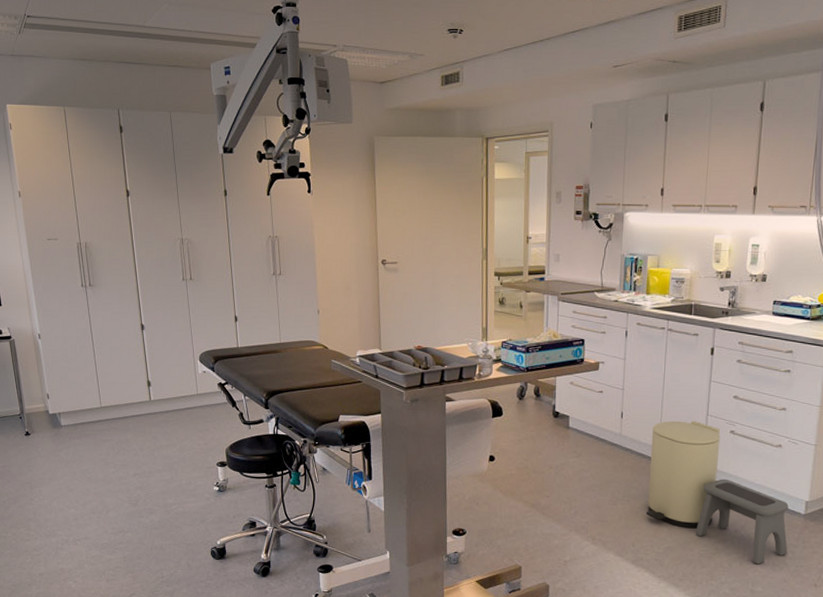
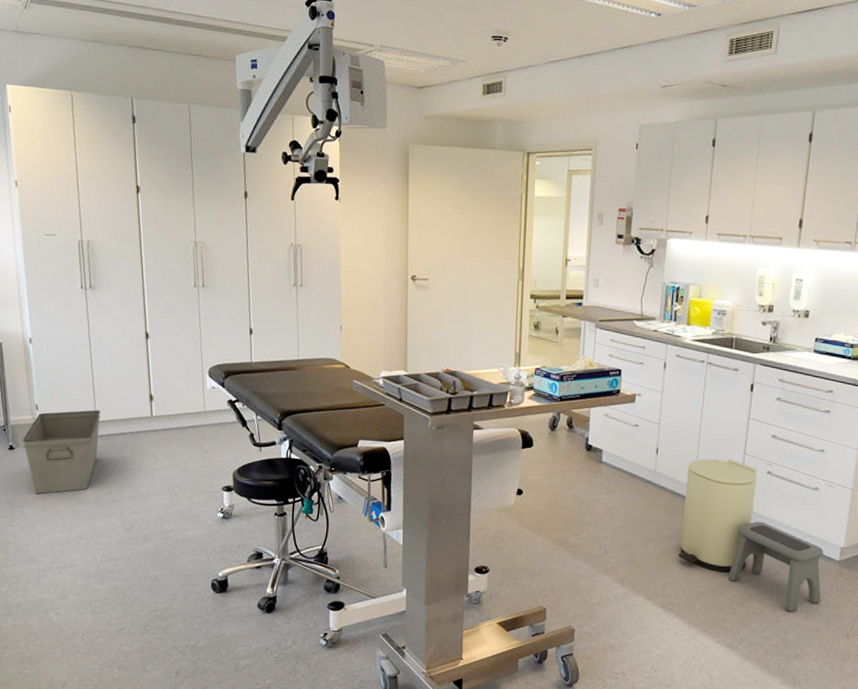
storage bin: none [36,397,105,475] -> present [22,410,101,494]

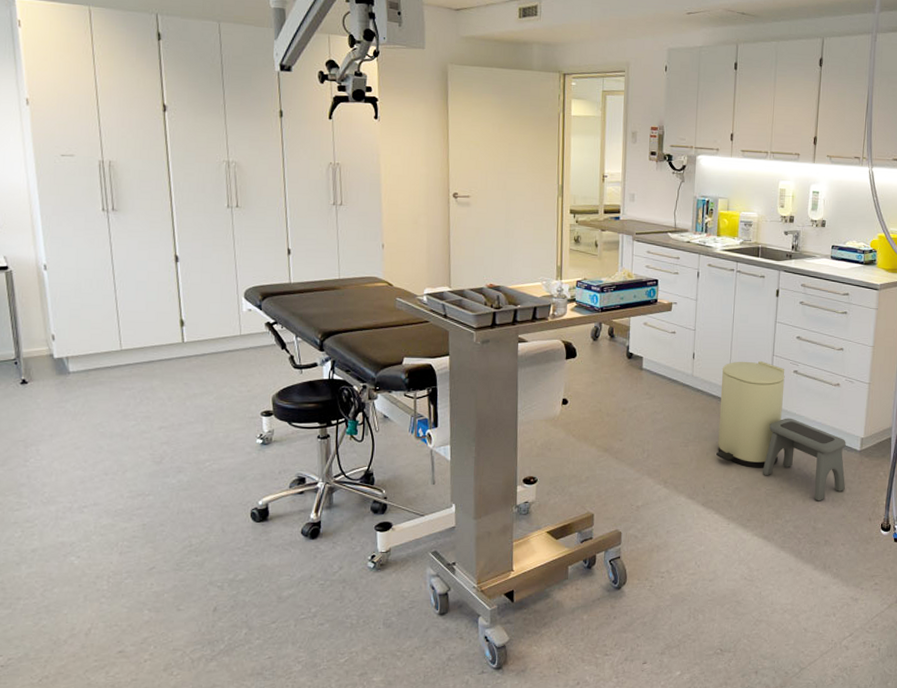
storage bin: present [22,410,101,494] -> none [36,338,127,430]

